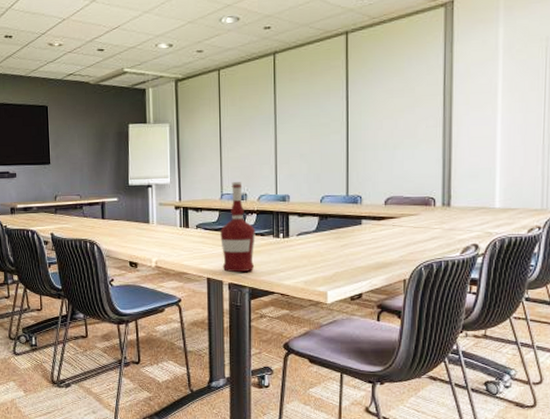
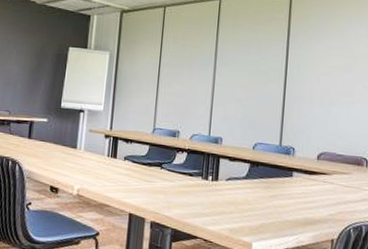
alcohol: present [220,181,256,273] -> none [146,117,185,212]

